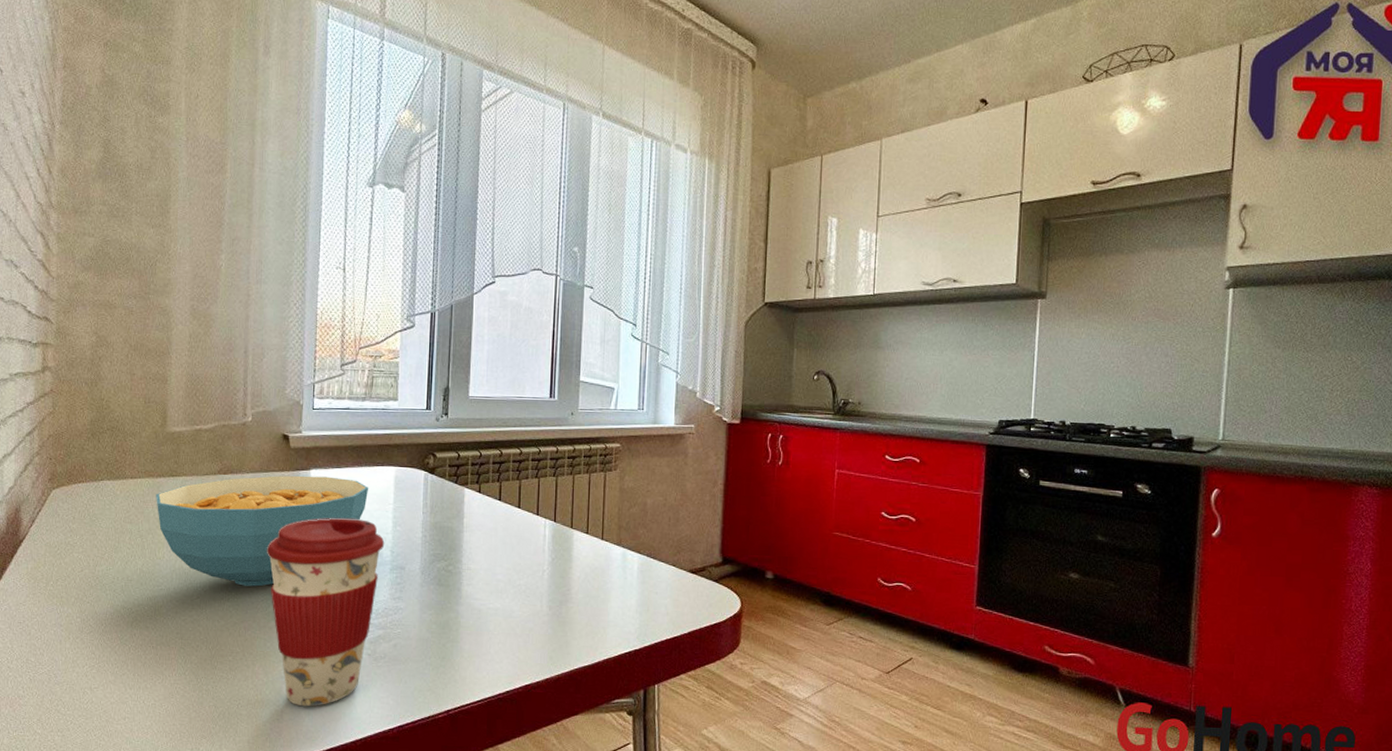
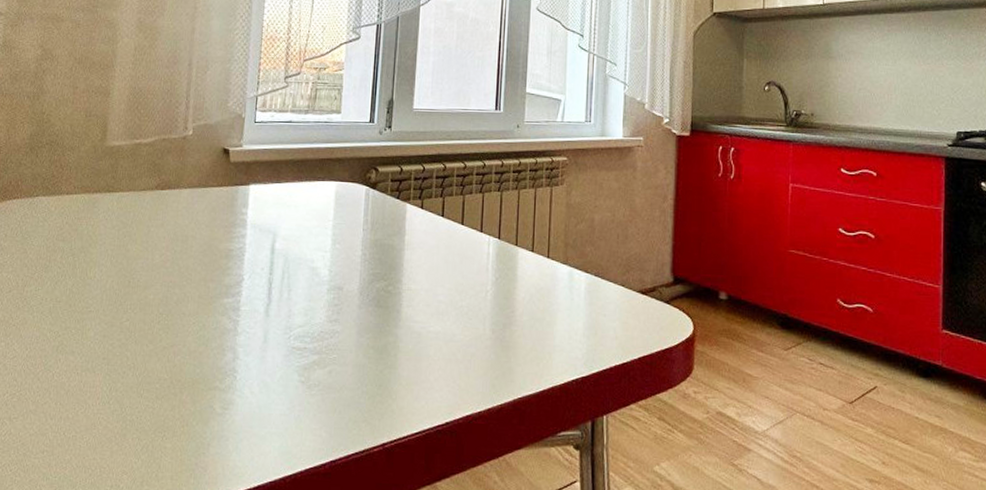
cereal bowl: present [156,475,369,587] -> none [90,191,309,308]
coffee cup: present [267,517,385,707] -> none [201,235,323,440]

